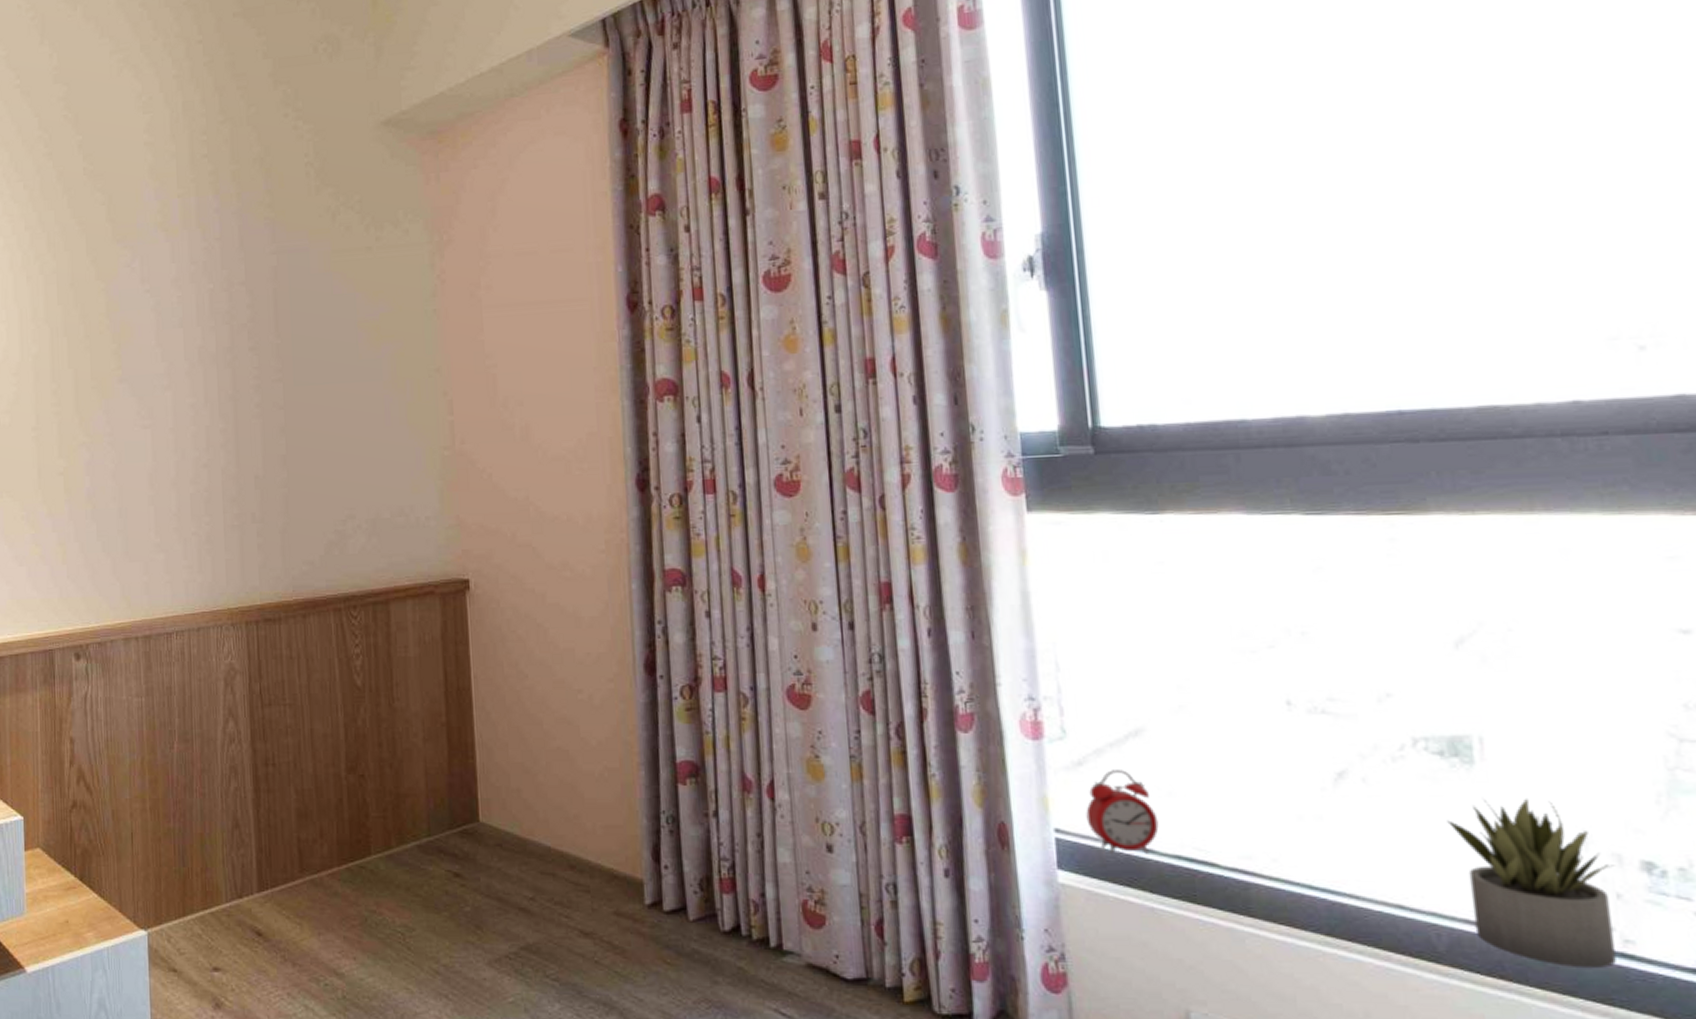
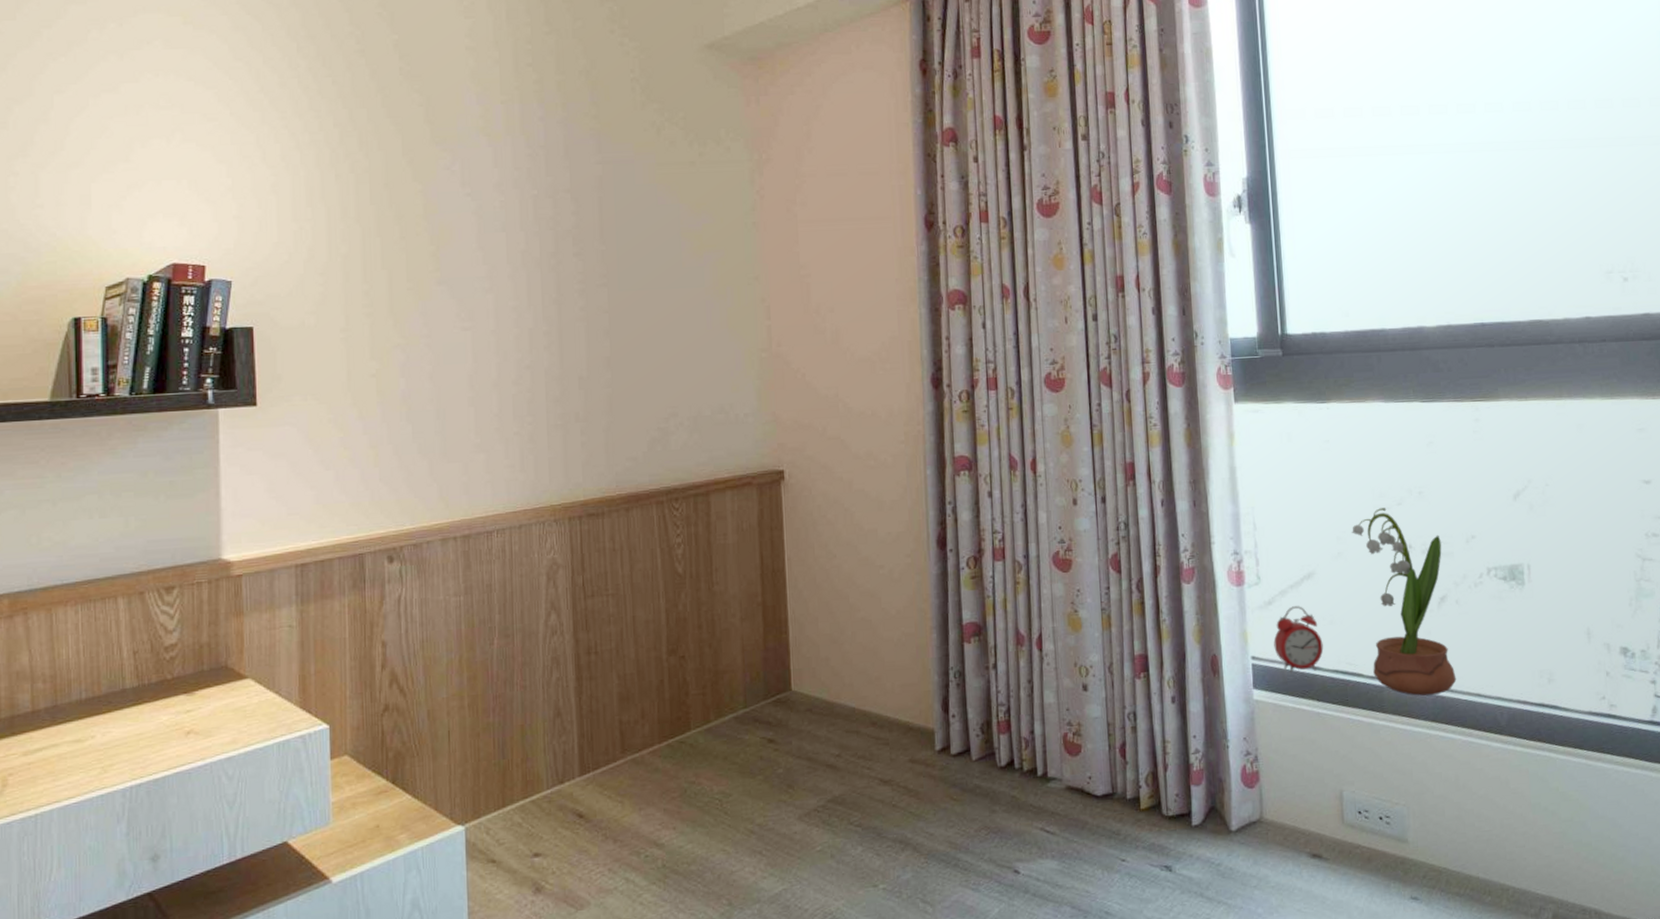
potted flower: none [1199,651,1365,902] -> present [1352,508,1457,697]
succulent plant: present [1447,797,1616,969] -> none [1508,607,1606,729]

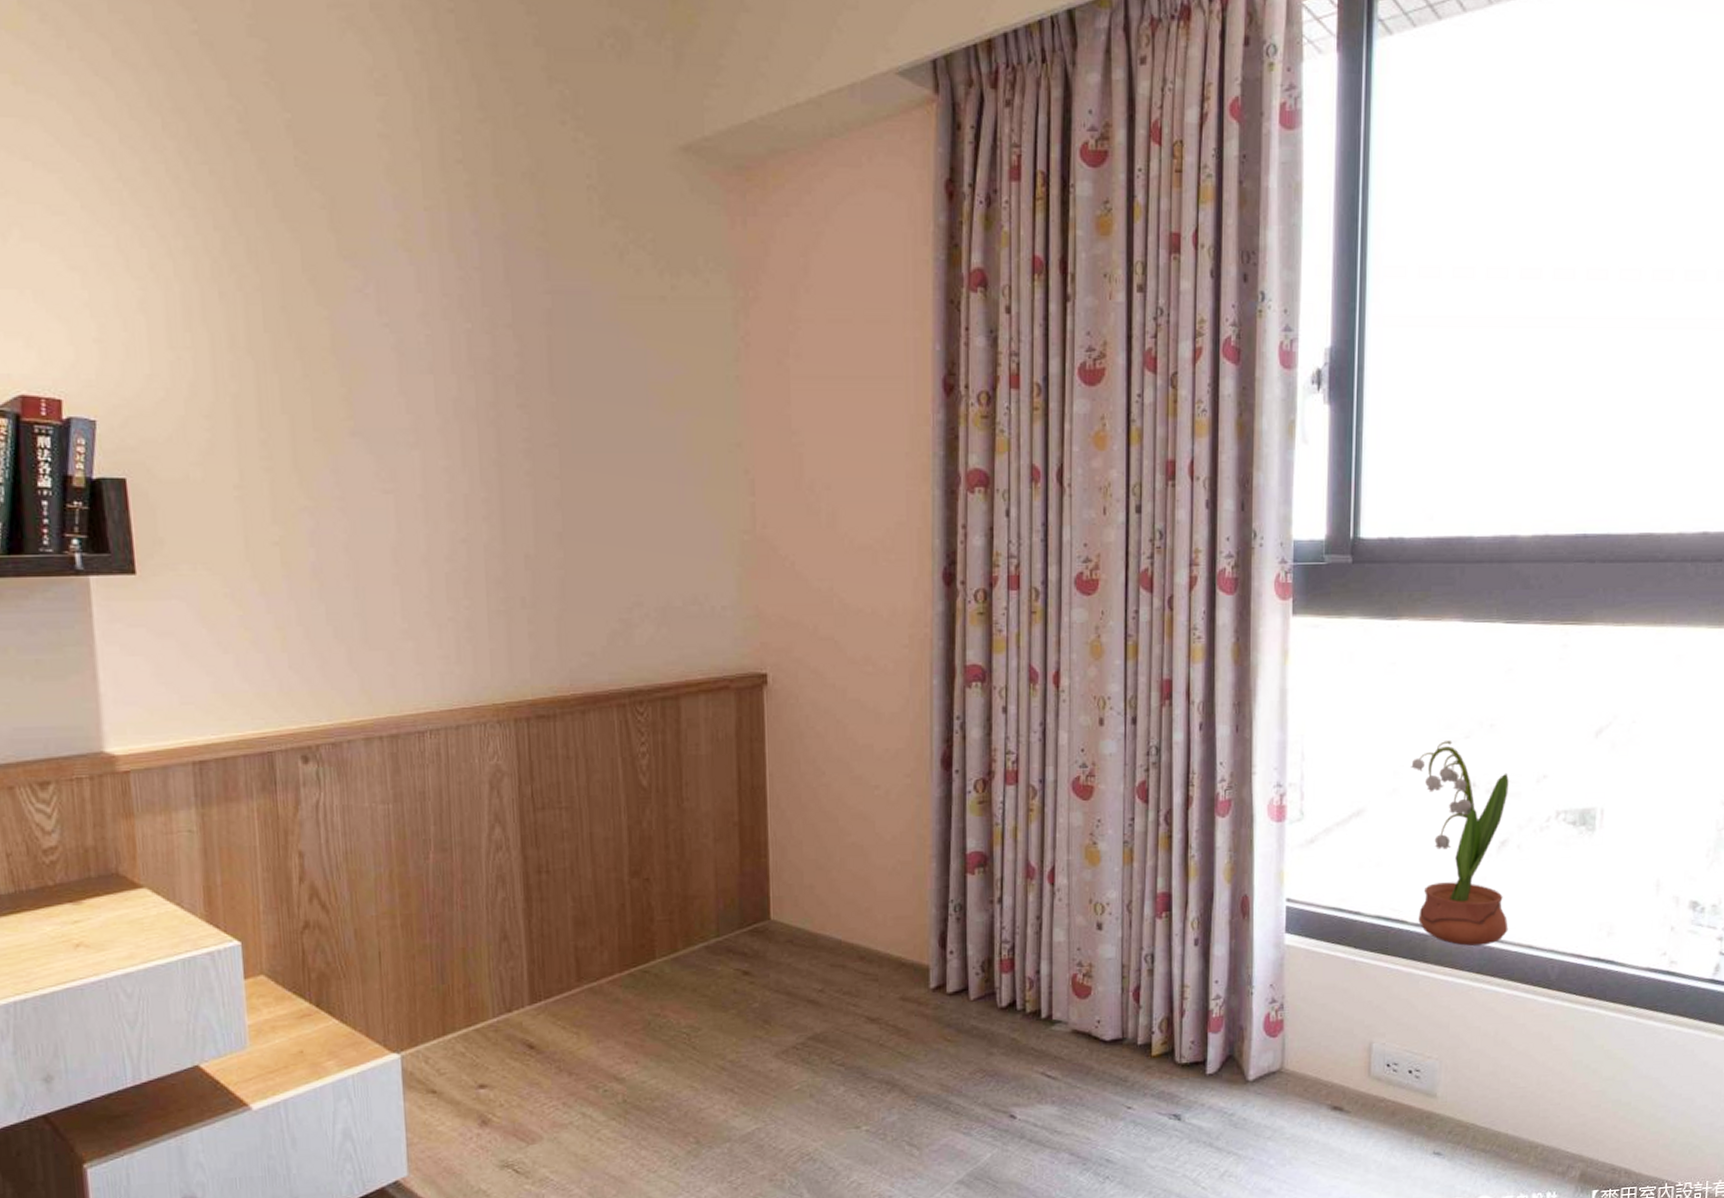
alarm clock: present [1273,606,1324,674] -> none [1312,845,1367,919]

